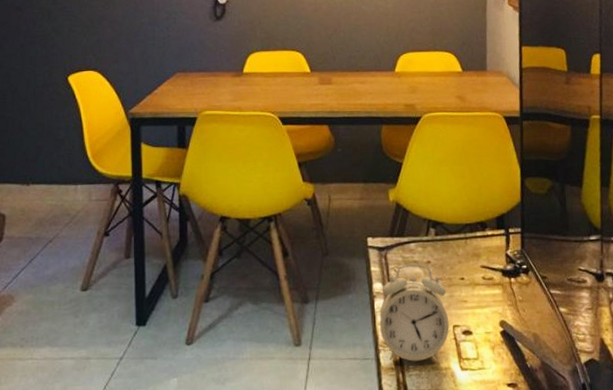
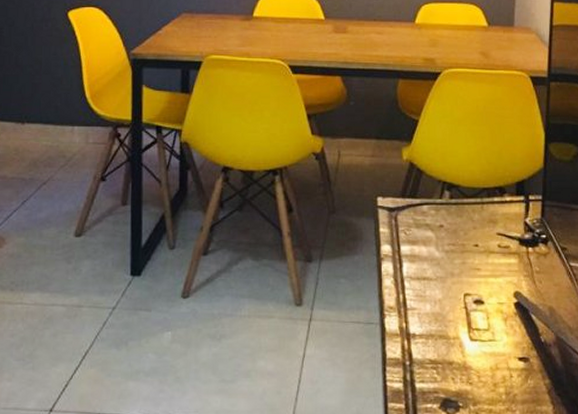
alarm clock: present [379,264,450,361] -> none [387,227,460,330]

